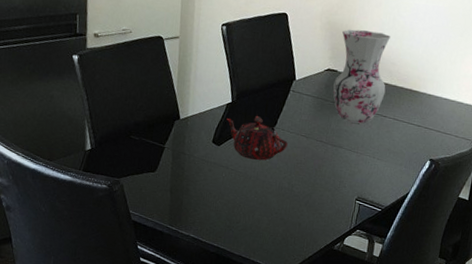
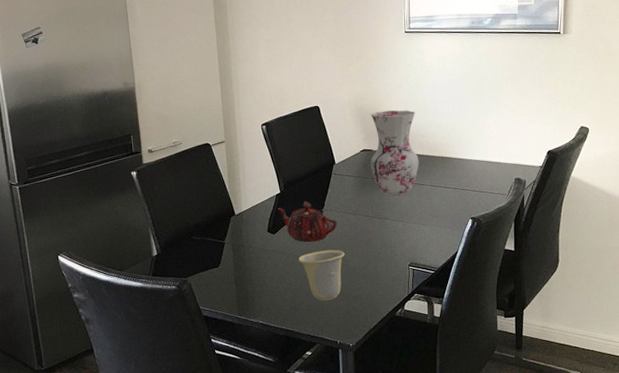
cup: none [240,170,291,224] -> present [298,249,345,301]

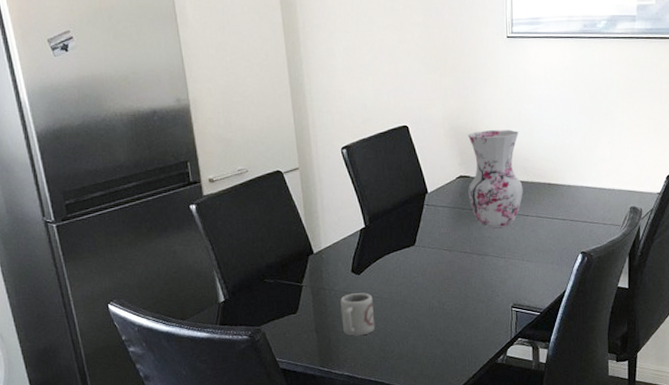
cup: none [257,250,288,289] -> present [340,293,376,336]
teapot: present [278,202,337,242] -> none [362,237,431,283]
cup: present [298,249,345,301] -> none [387,290,440,348]

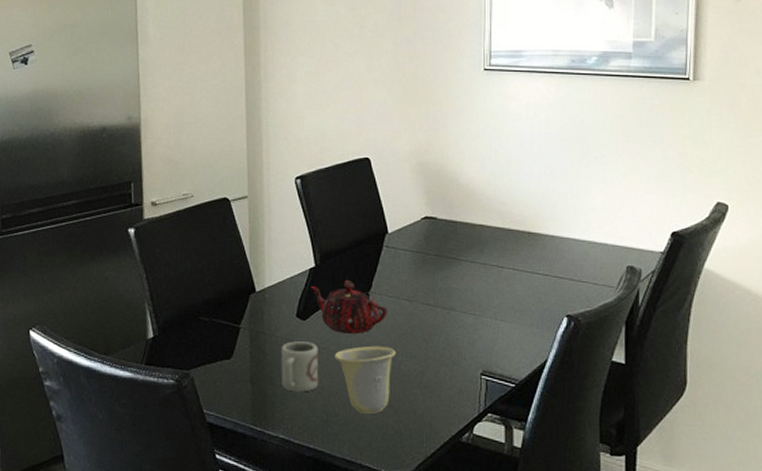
teapot: none [362,237,431,283] -> present [311,280,387,334]
cup: none [387,290,440,348] -> present [335,345,396,414]
vase: present [468,129,523,228] -> none [434,168,498,278]

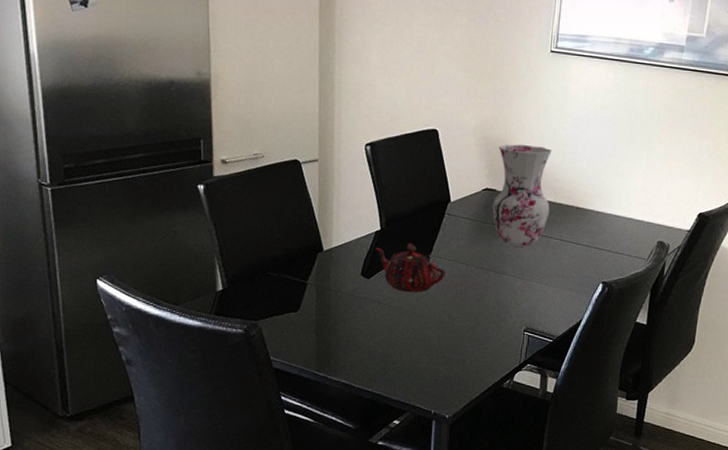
cup: present [281,341,319,392] -> none [344,297,380,343]
cup: present [335,345,396,414] -> none [395,303,451,363]
vase: none [434,168,498,278] -> present [492,144,552,247]

